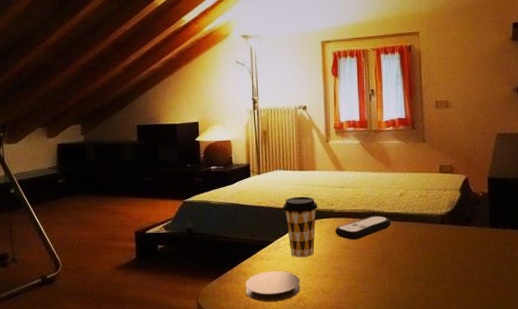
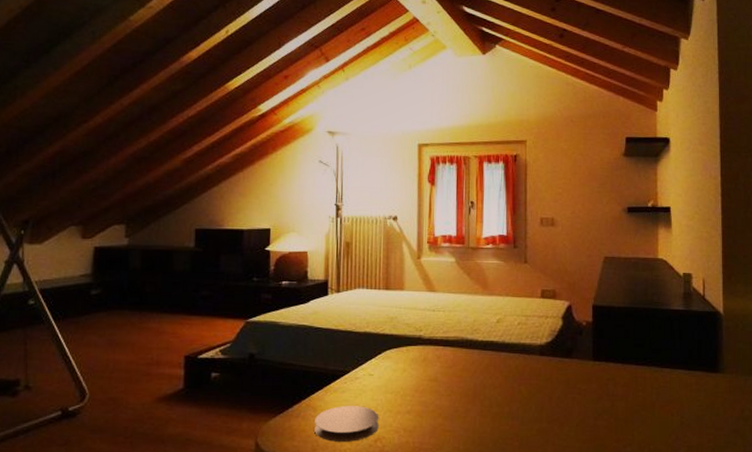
coffee cup: present [283,196,318,258] -> none [363,319,405,391]
remote control: present [335,216,391,240] -> none [422,344,486,371]

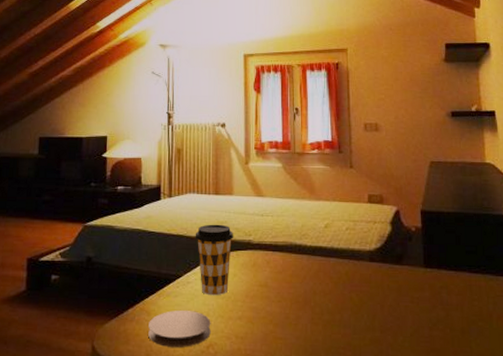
coffee cup: none [363,319,405,391] -> present [195,224,234,296]

